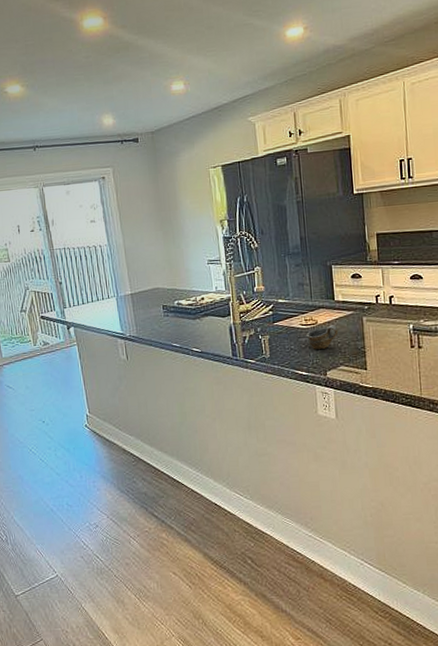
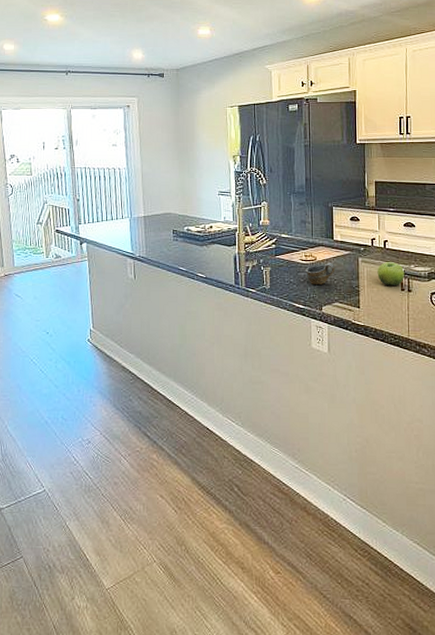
fruit: none [383,317,414,344] -> present [377,261,405,285]

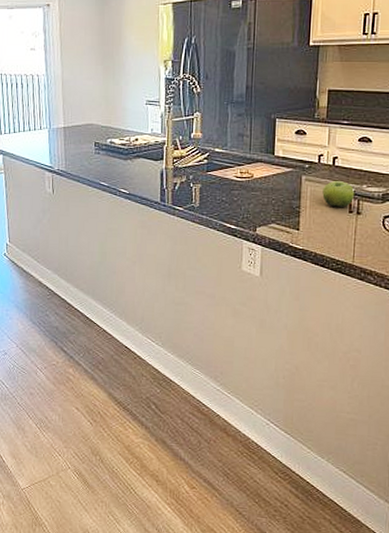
cup: present [305,262,335,284] -> none [240,180,274,204]

